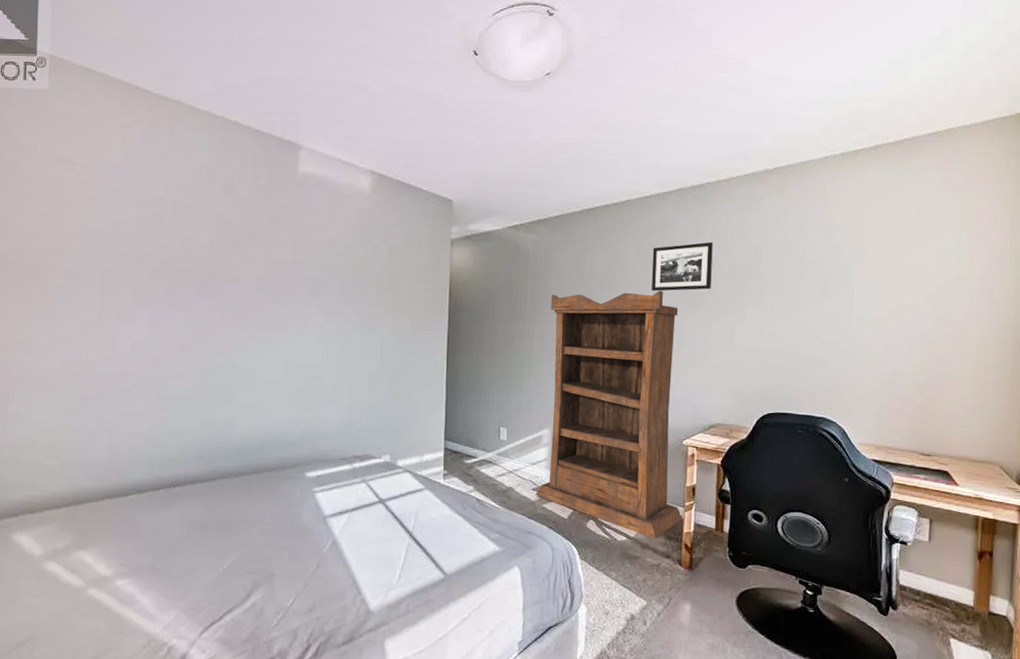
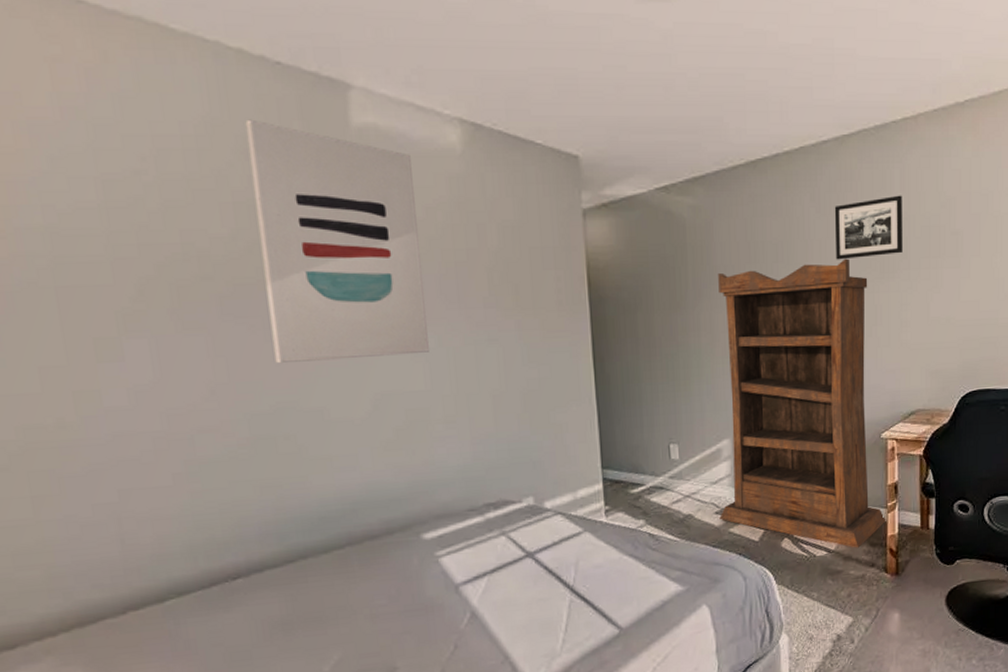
wall art: none [226,167,334,337] -> present [245,119,429,363]

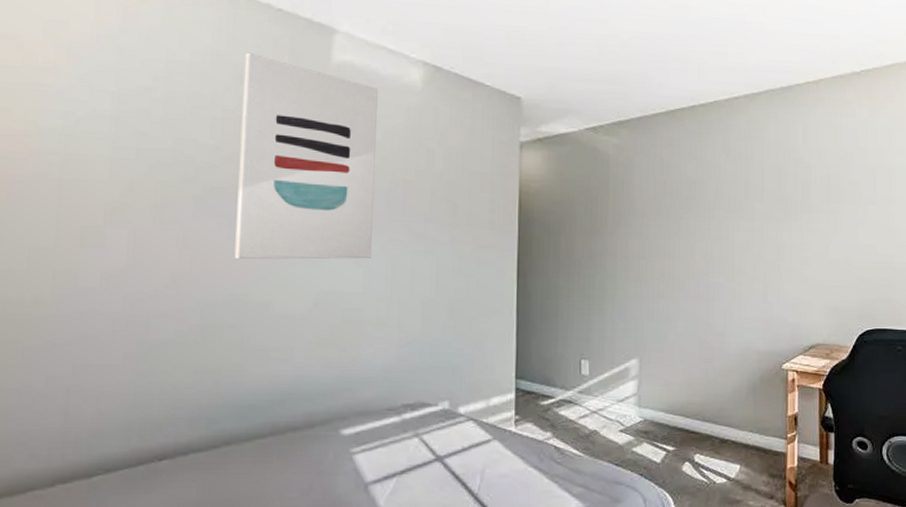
bookshelf: present [718,258,886,548] -> none [624,199,786,478]
picture frame: present [834,195,903,260] -> none [743,147,805,200]

